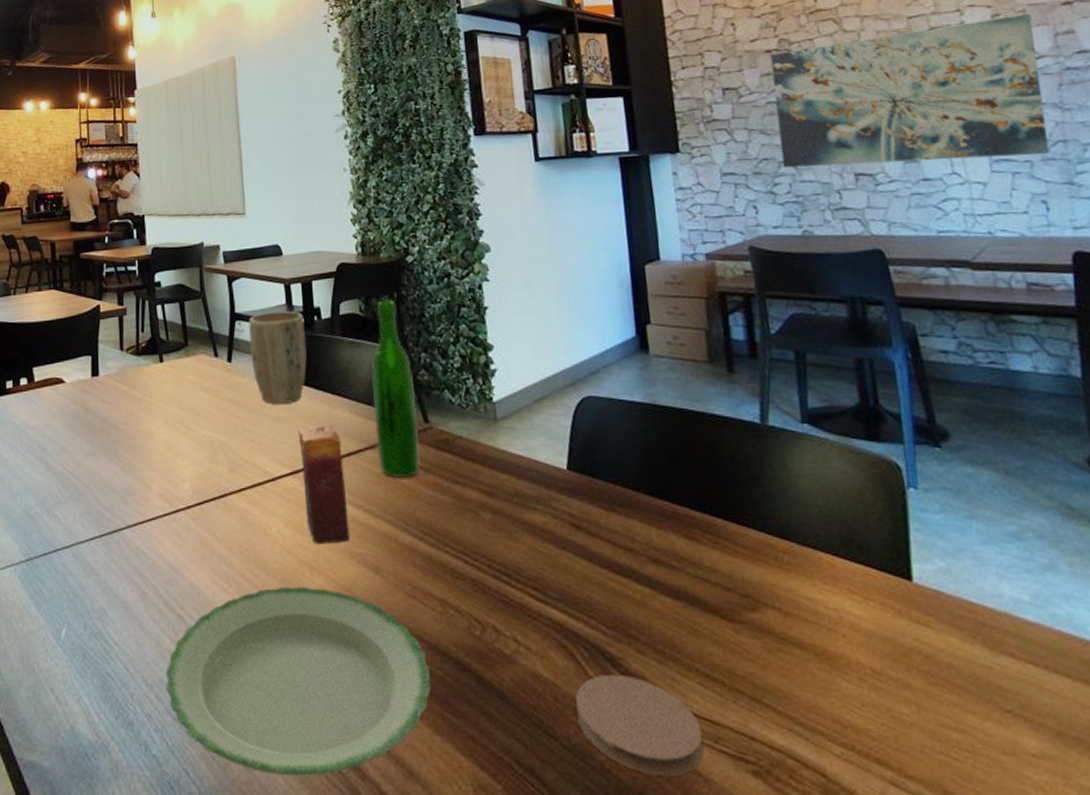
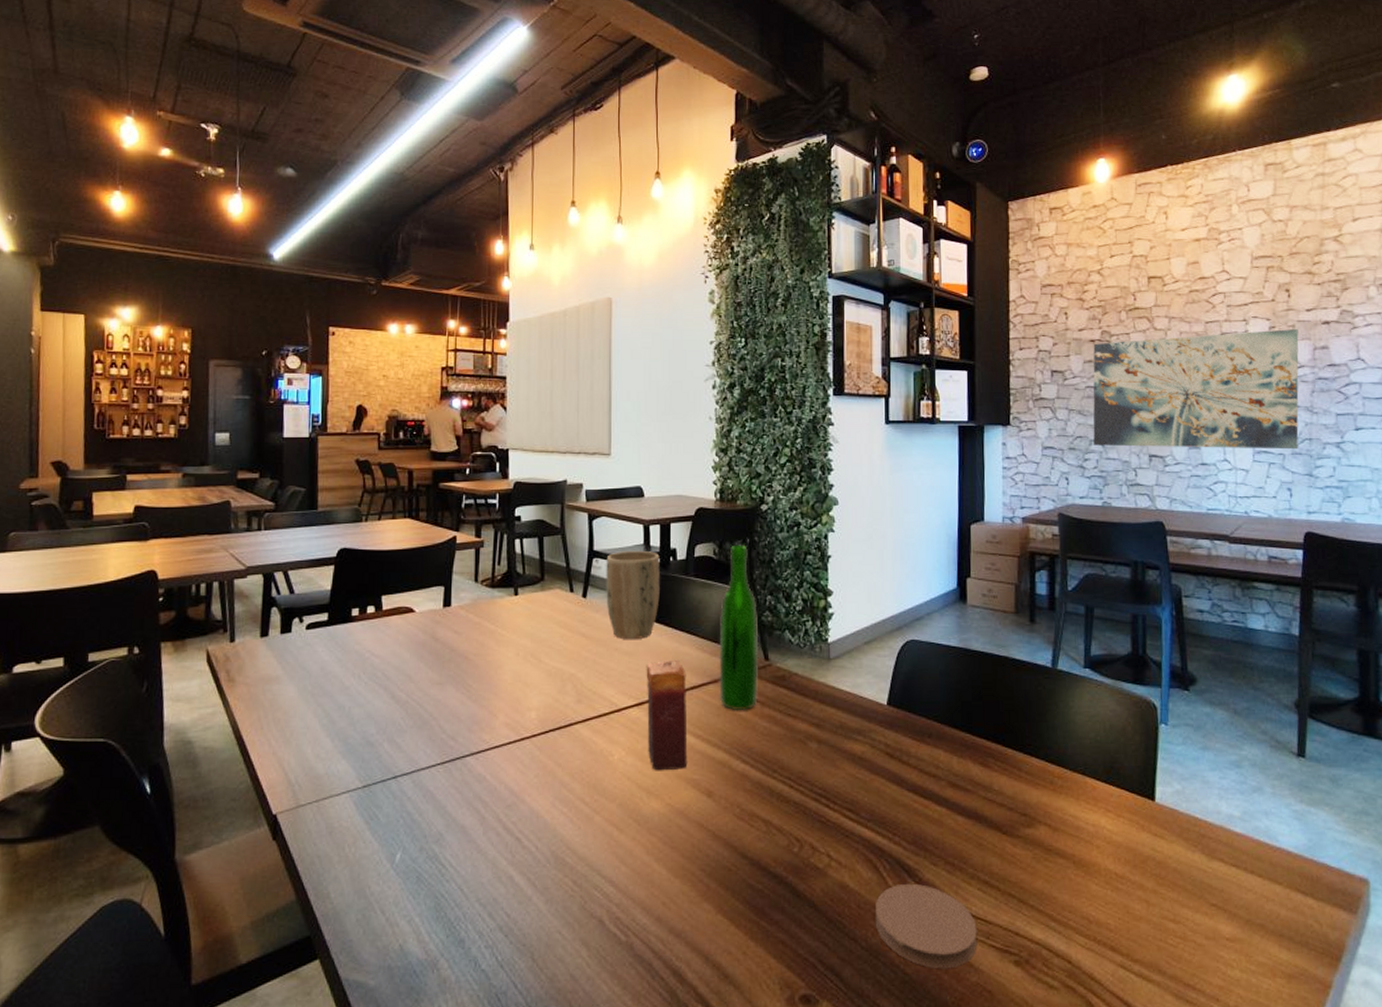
plate: present [165,586,431,777] -> none [499,810,750,983]

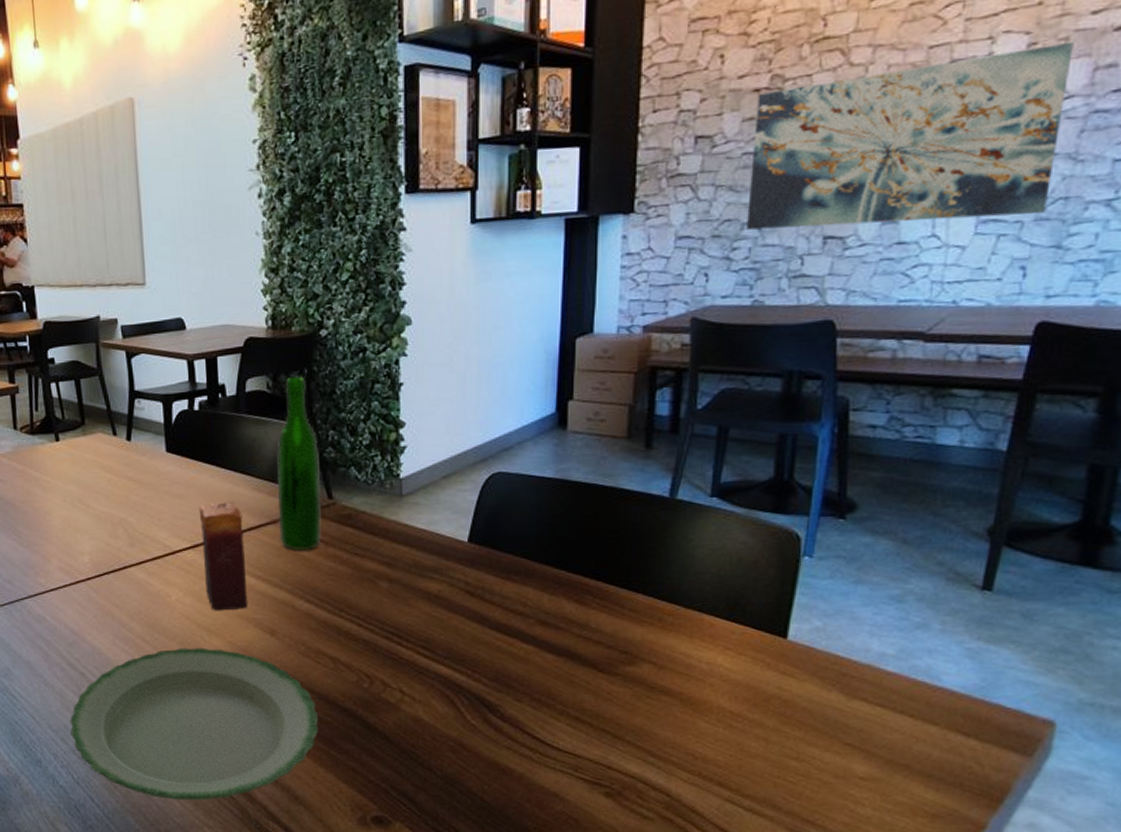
plate: none [499,810,750,983] -> present [69,647,318,801]
plant pot: present [606,550,661,640] -> none [149,388,210,483]
coaster: present [875,883,978,969] -> none [451,718,564,798]

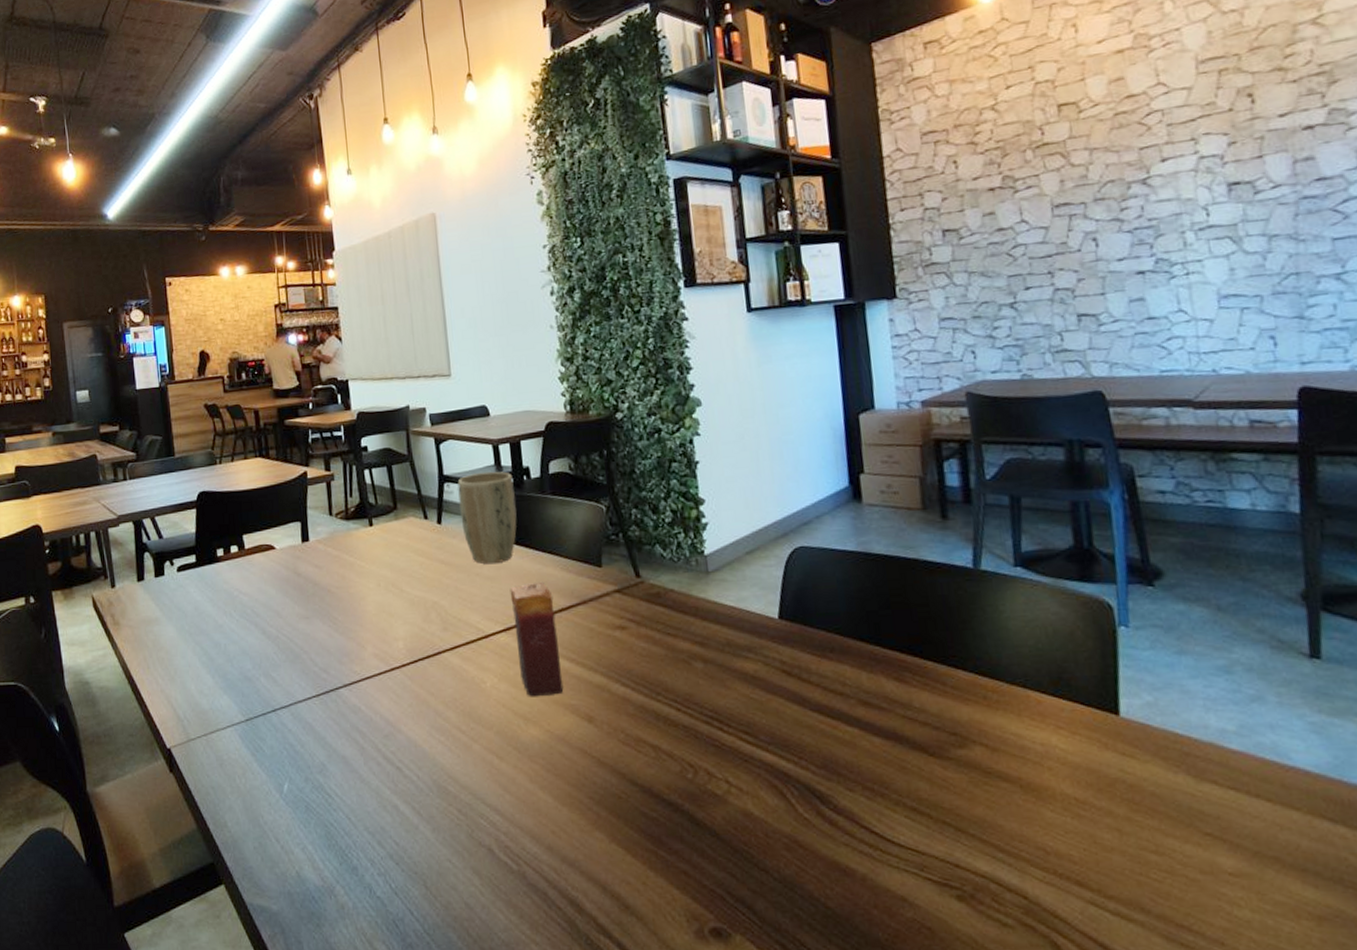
plate: present [69,647,318,801] -> none [386,737,645,912]
plant pot: none [149,388,210,483] -> present [457,471,517,564]
wine bottle: present [276,376,322,552] -> none [582,457,632,633]
wall art: present [746,43,1074,230] -> none [993,141,1281,311]

